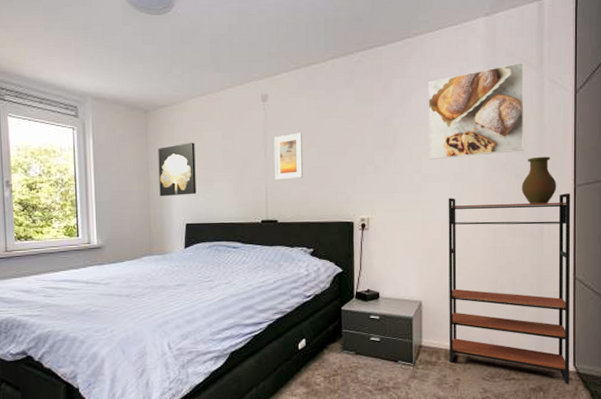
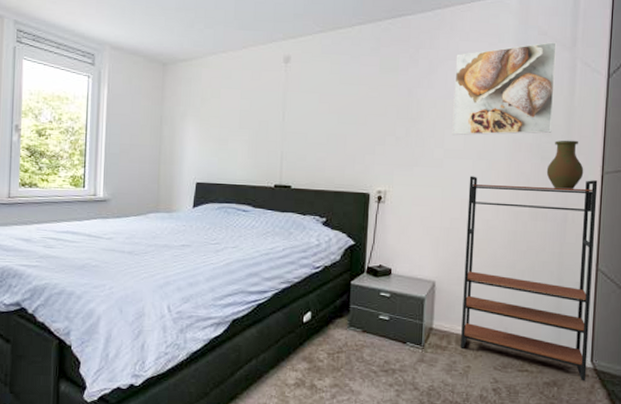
wall art: present [158,142,196,197] -> none [171,99,212,153]
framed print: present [273,132,303,180] -> none [291,97,324,145]

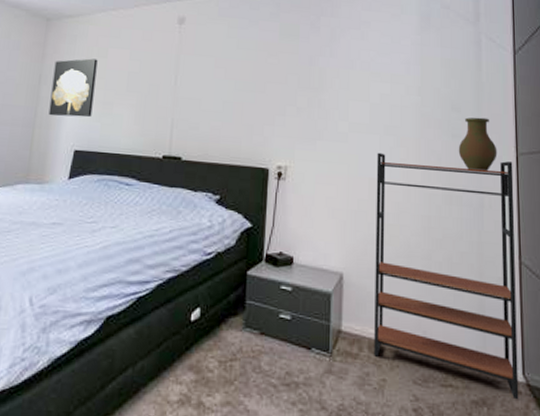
wall art: none [171,99,212,153] -> present [48,58,98,118]
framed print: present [452,41,557,136] -> none [357,15,461,110]

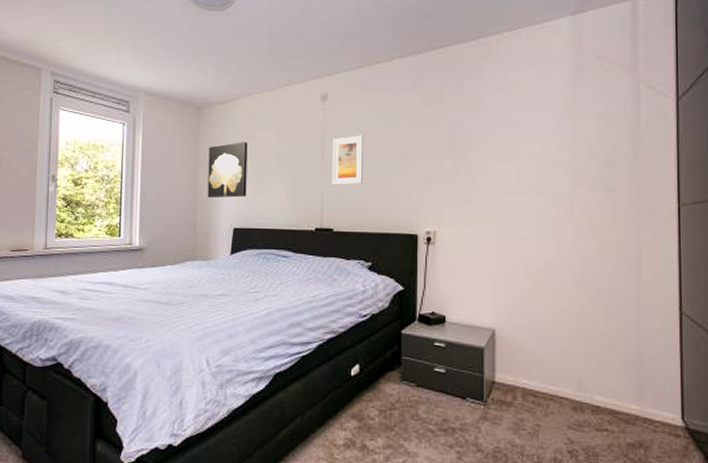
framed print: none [183,61,220,112] -> present [331,135,364,185]
bookshelf: present [374,152,519,400] -> none [527,212,678,443]
vase: present [458,117,498,171] -> none [614,170,657,225]

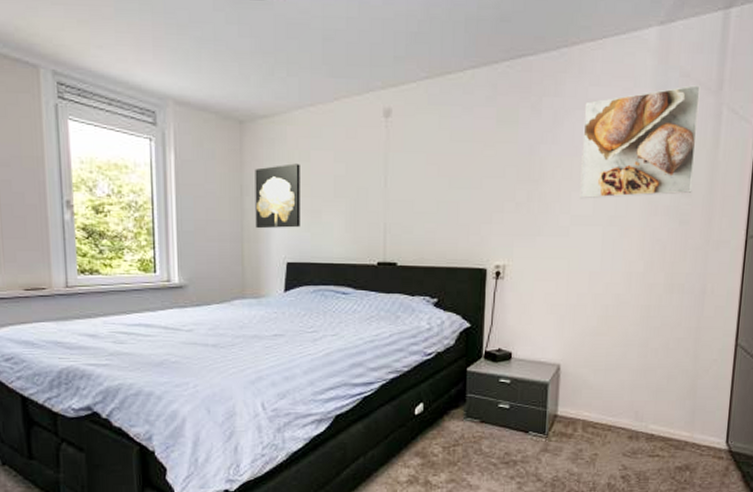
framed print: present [331,135,364,185] -> none [395,158,432,215]
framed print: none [504,64,617,170] -> present [580,84,701,199]

